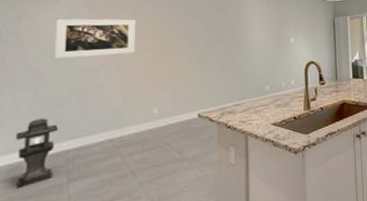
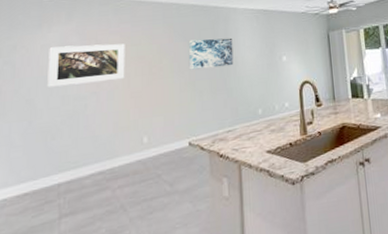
lantern: present [16,118,58,188] -> none [10,150,50,225]
wall art: none [199,18,244,47] -> present [188,38,234,70]

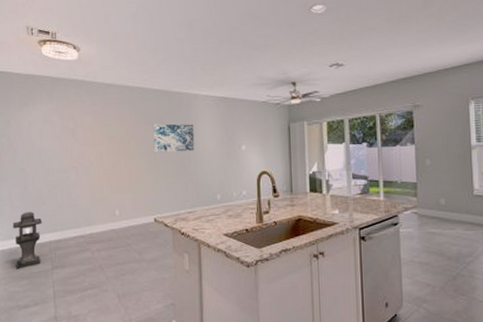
lantern: none [10,150,50,225] -> present [13,212,42,269]
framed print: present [47,43,125,87] -> none [35,123,98,159]

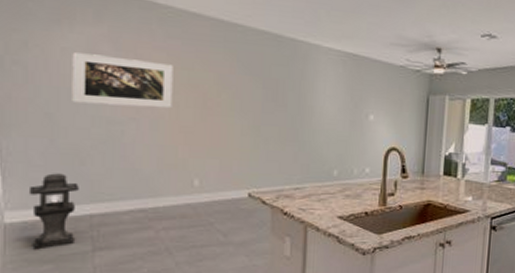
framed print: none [35,123,98,159] -> present [72,52,173,108]
wall art: present [152,124,195,153] -> none [253,75,311,115]

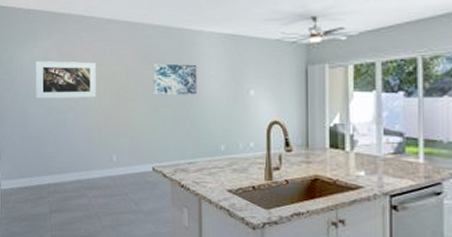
lantern: present [30,173,79,250] -> none [14,152,41,210]
wall art: none [253,75,311,115] -> present [152,63,197,95]

